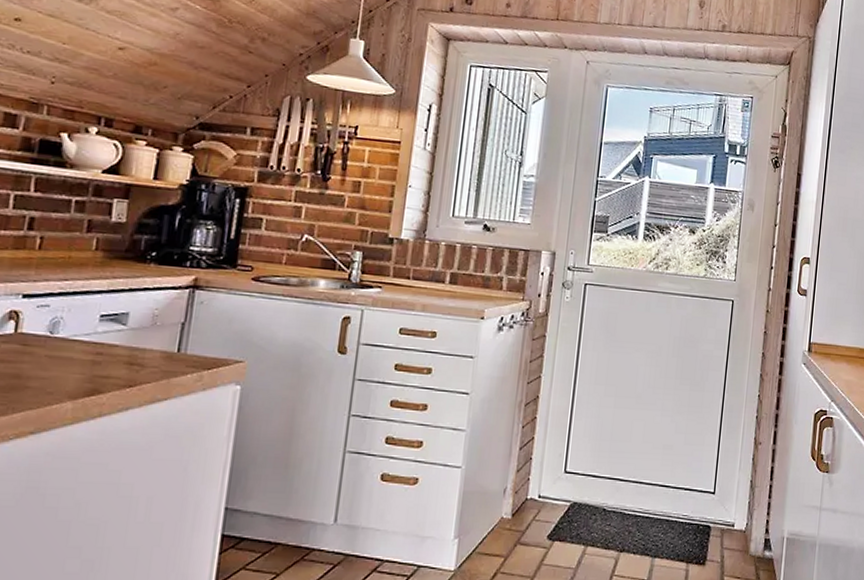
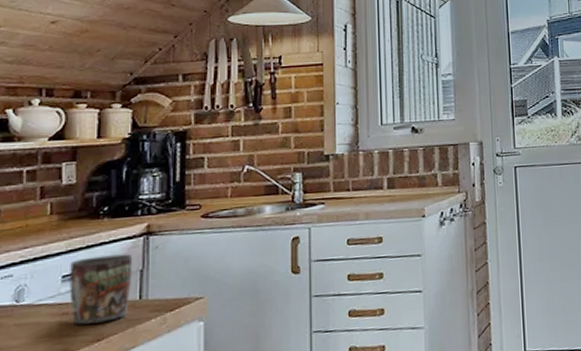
mug: none [106,300,176,369] -> present [69,253,133,325]

